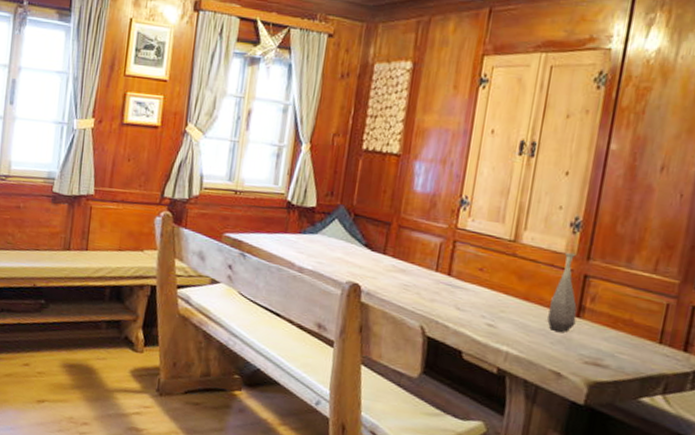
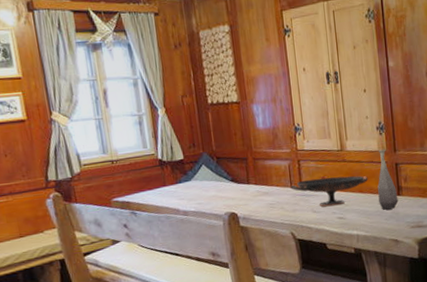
decorative bowl: none [435,266,541,309] -> present [291,176,368,207]

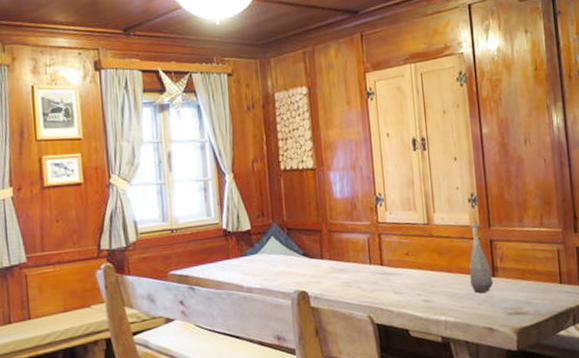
decorative bowl: present [291,176,368,207] -> none [369,253,459,288]

